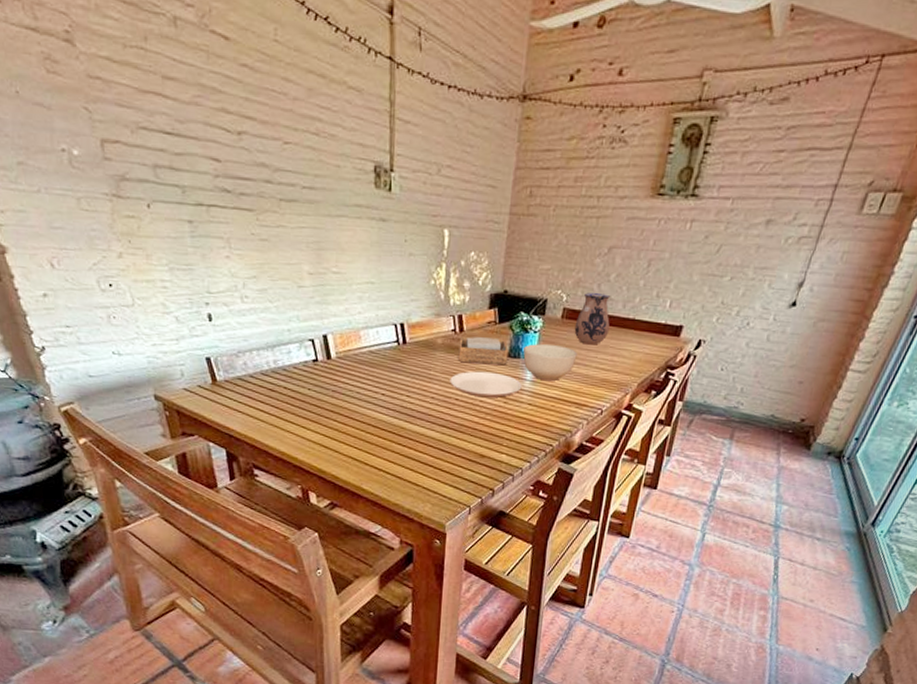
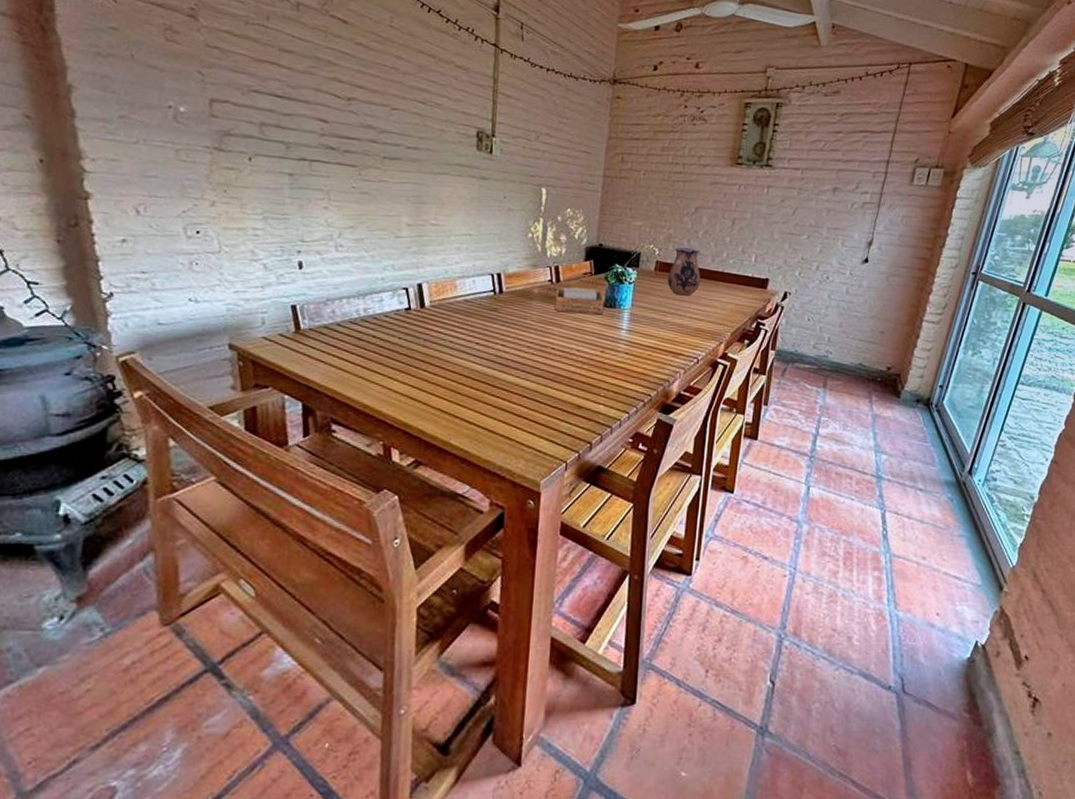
plate: present [450,371,522,398] -> none [546,320,619,347]
bowl: present [523,344,578,382] -> none [619,294,671,331]

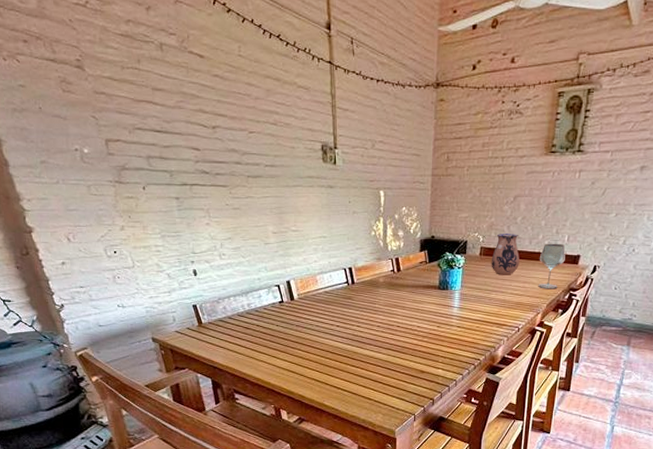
napkin holder: present [554,286,605,315] -> none [397,275,438,297]
wine glass: none [721,262,753,316] -> present [538,243,566,289]

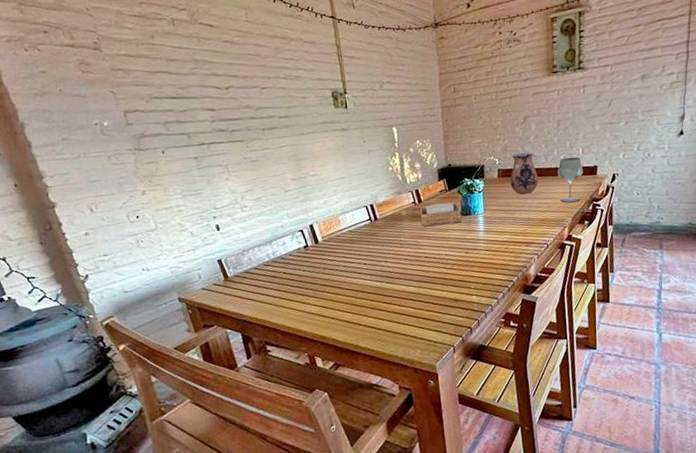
napkin holder: none [397,275,438,297] -> present [419,202,462,226]

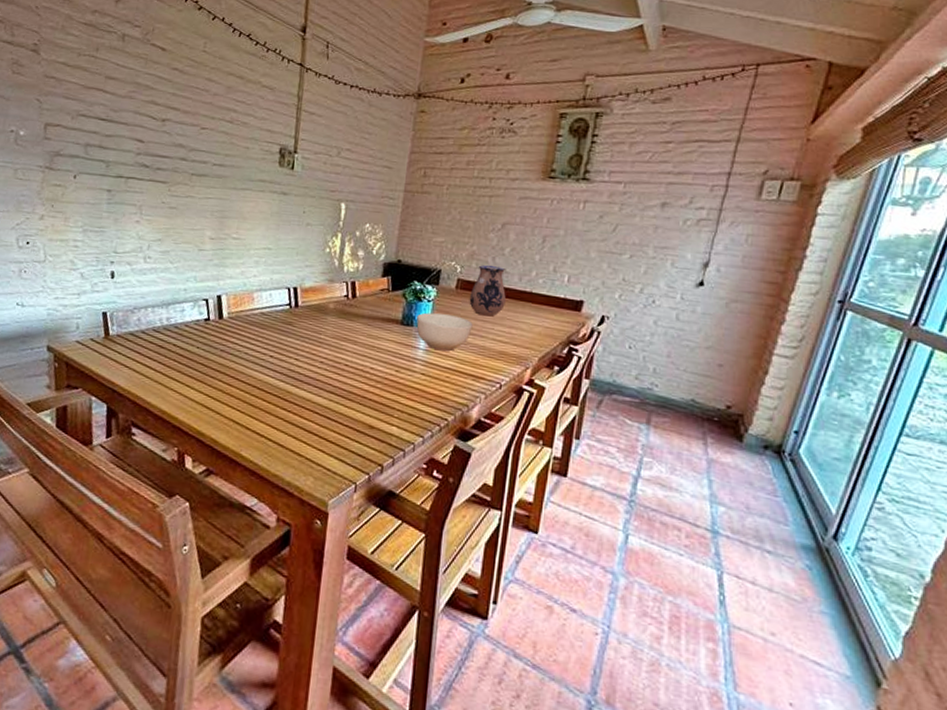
napkin holder: present [419,202,462,226] -> none [349,302,401,333]
bowl: none [473,199,517,230] -> present [416,312,473,352]
wine glass: present [557,156,583,203] -> none [528,282,565,340]

